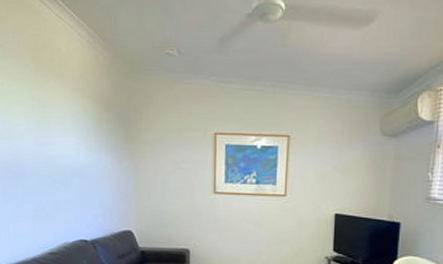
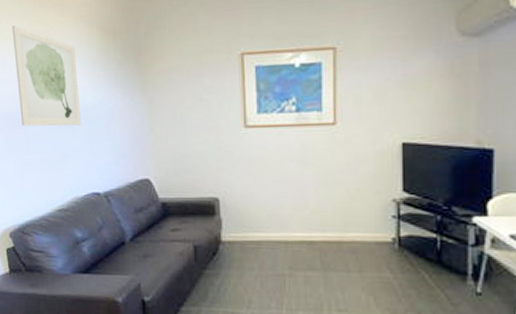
wall art: none [14,90,74,182] -> present [12,25,81,127]

